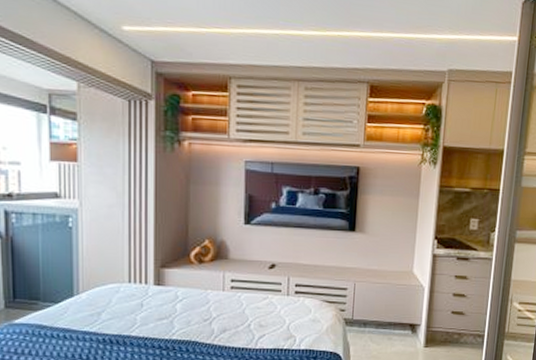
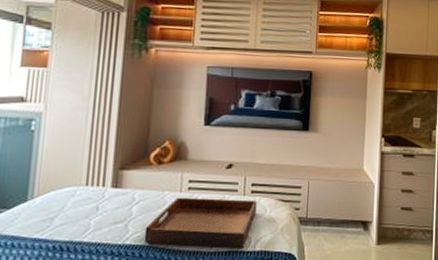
serving tray: none [190,296,301,346] -> present [144,197,257,248]

